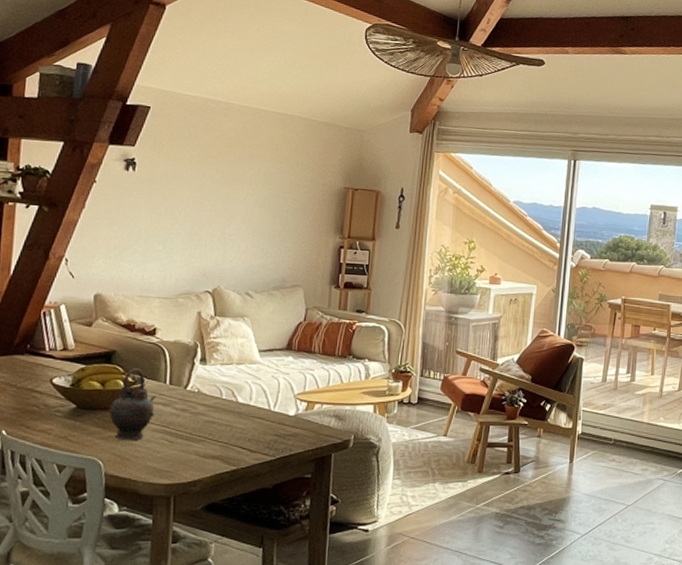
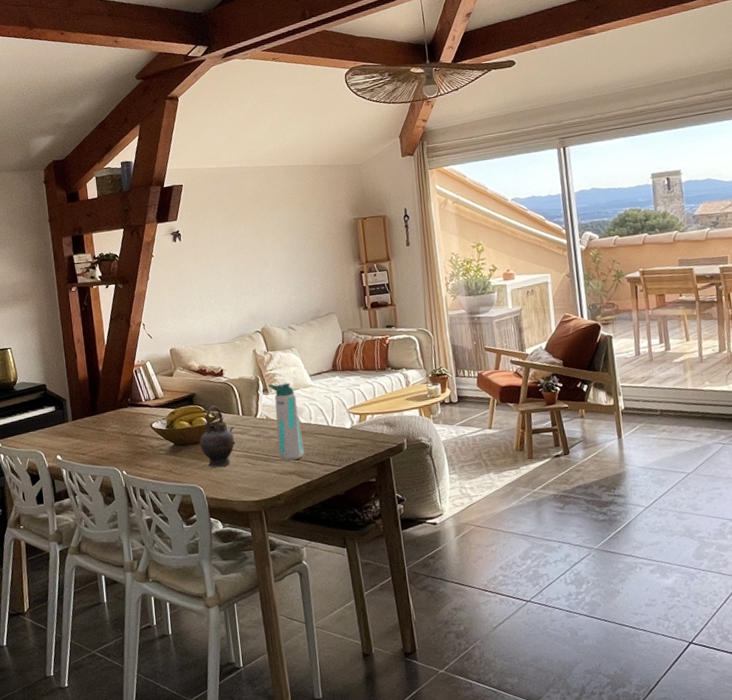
water bottle: none [203,354,239,443] -> present [268,382,305,461]

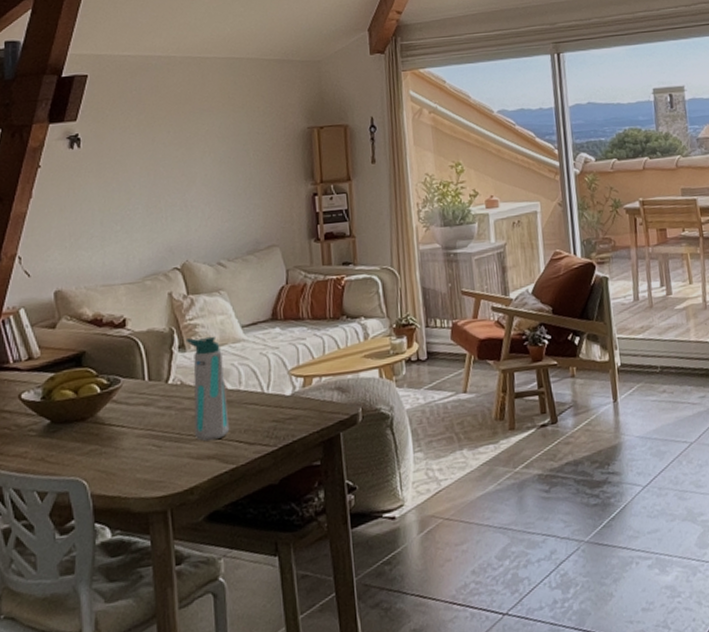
teapot: present [199,405,235,468] -> none [87,367,137,453]

